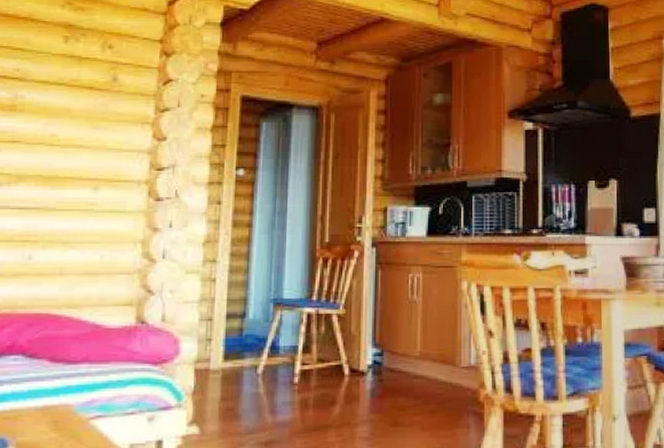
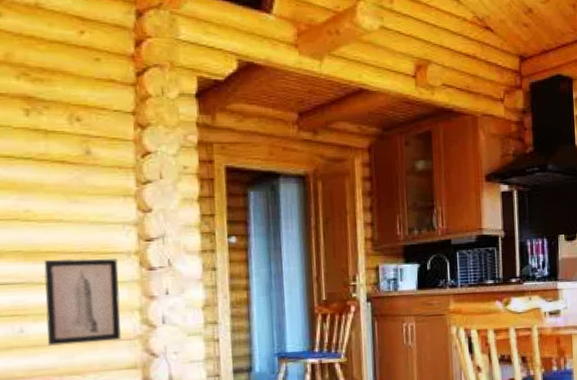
wall art: none [51,185,128,275] -> present [44,258,122,346]

